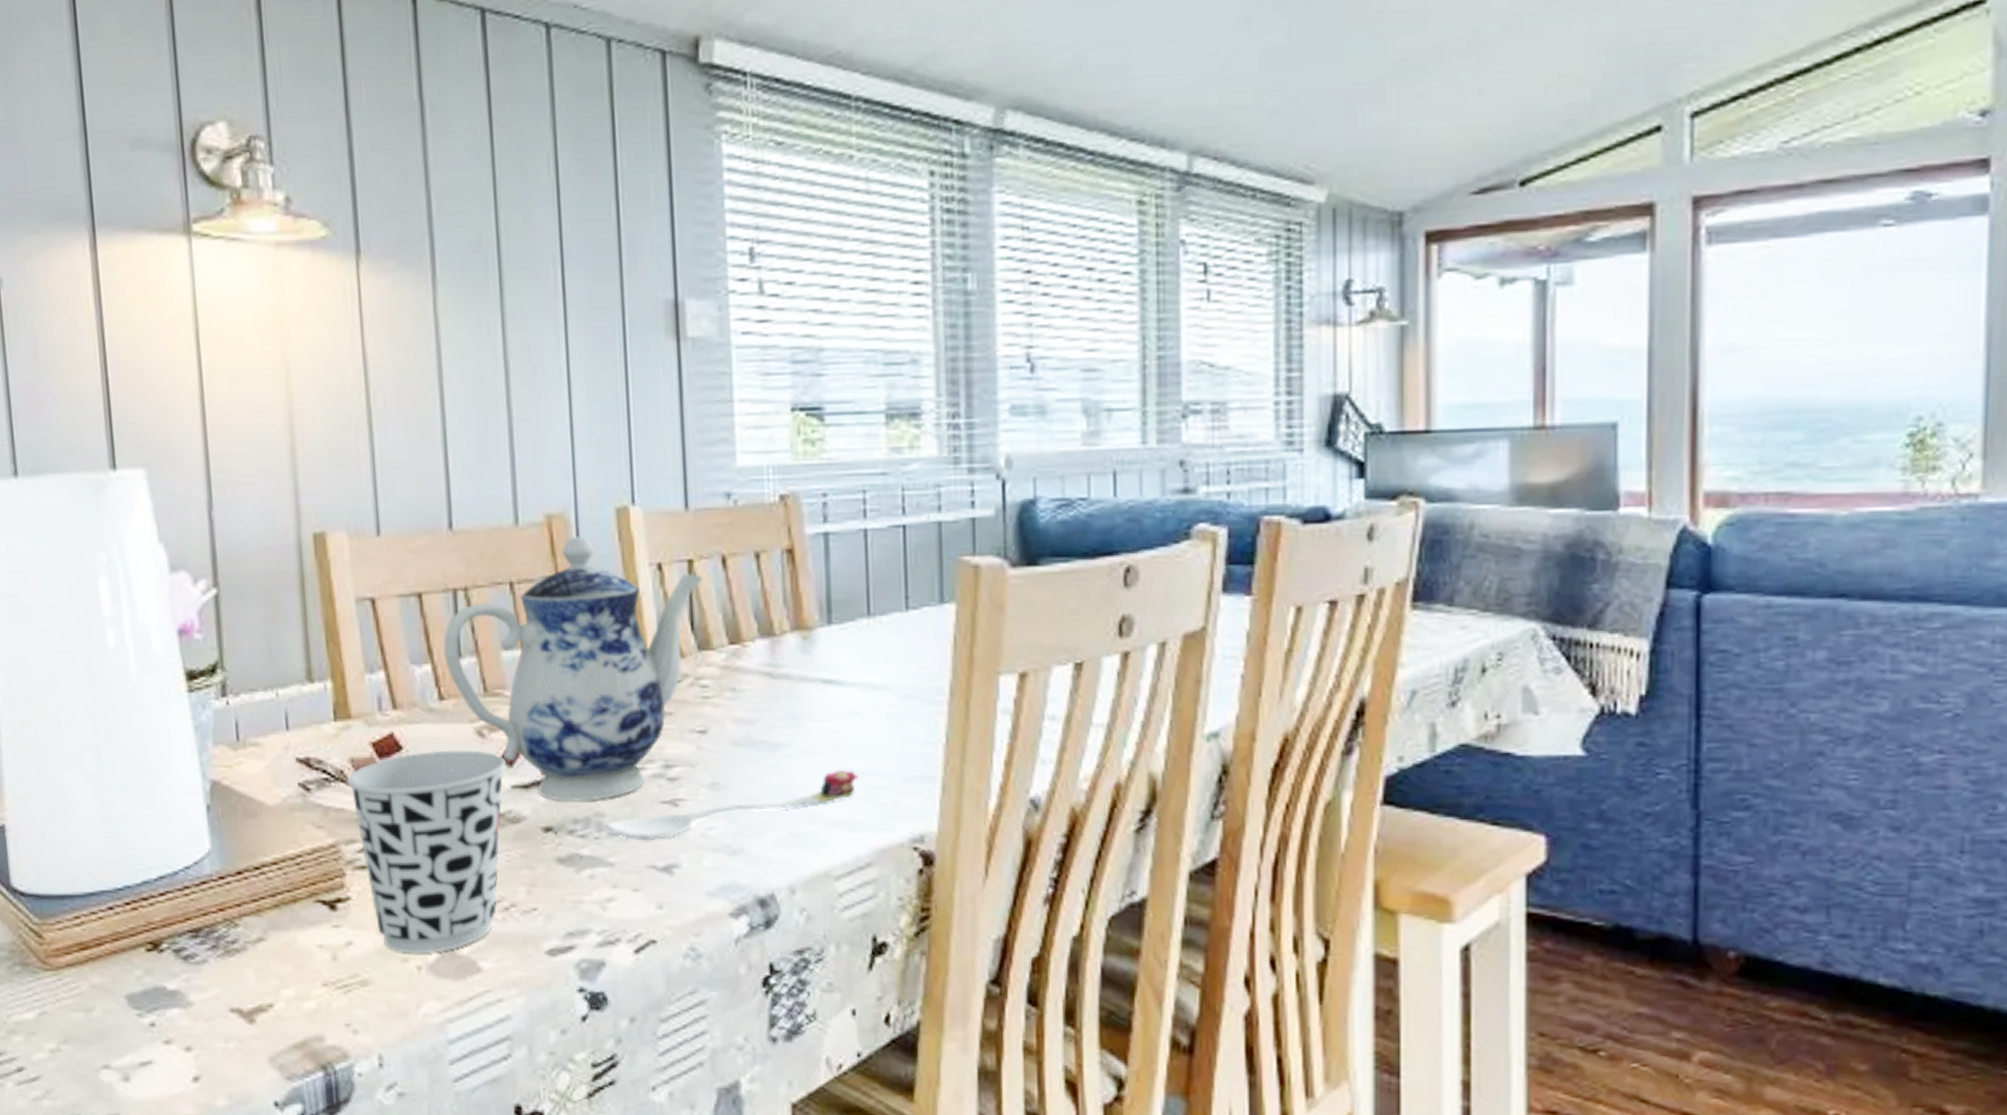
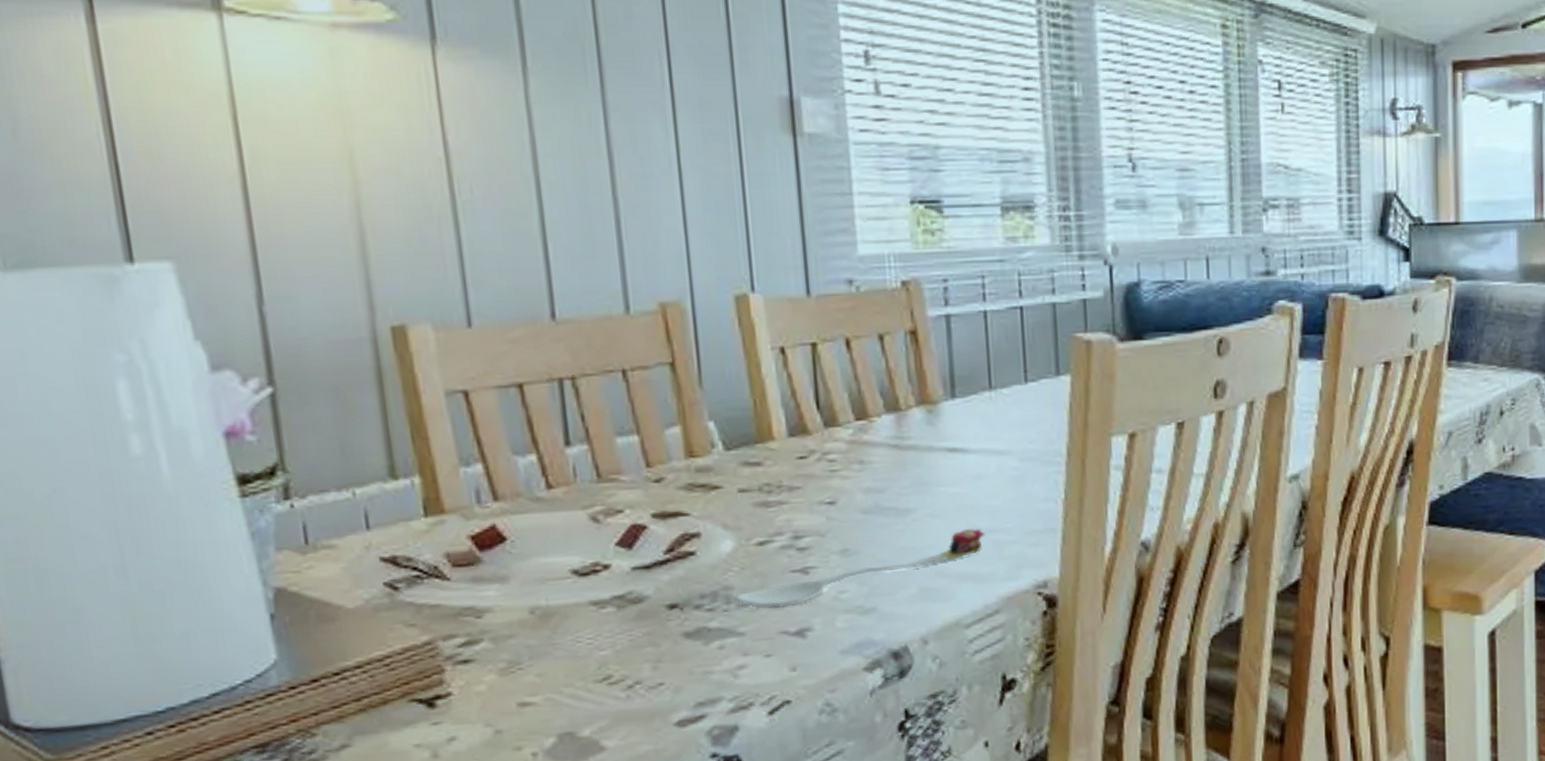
cup: present [346,750,506,954] -> none [442,535,625,742]
teapot: present [443,536,703,801] -> none [549,323,827,578]

